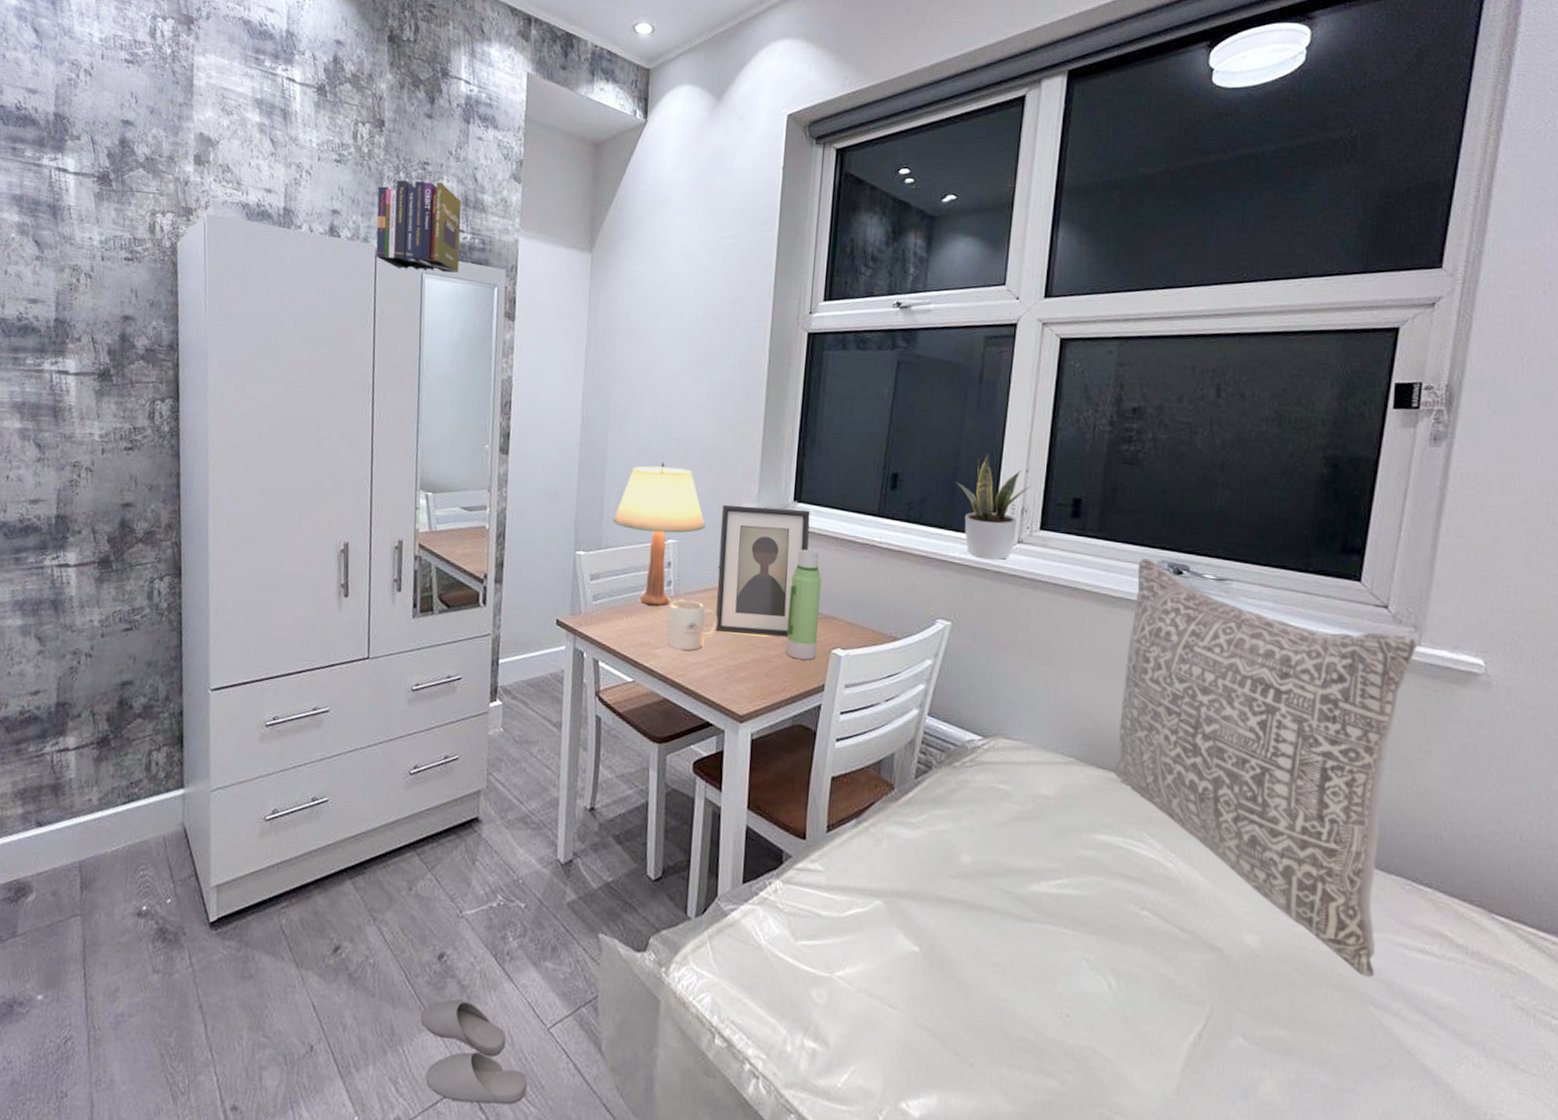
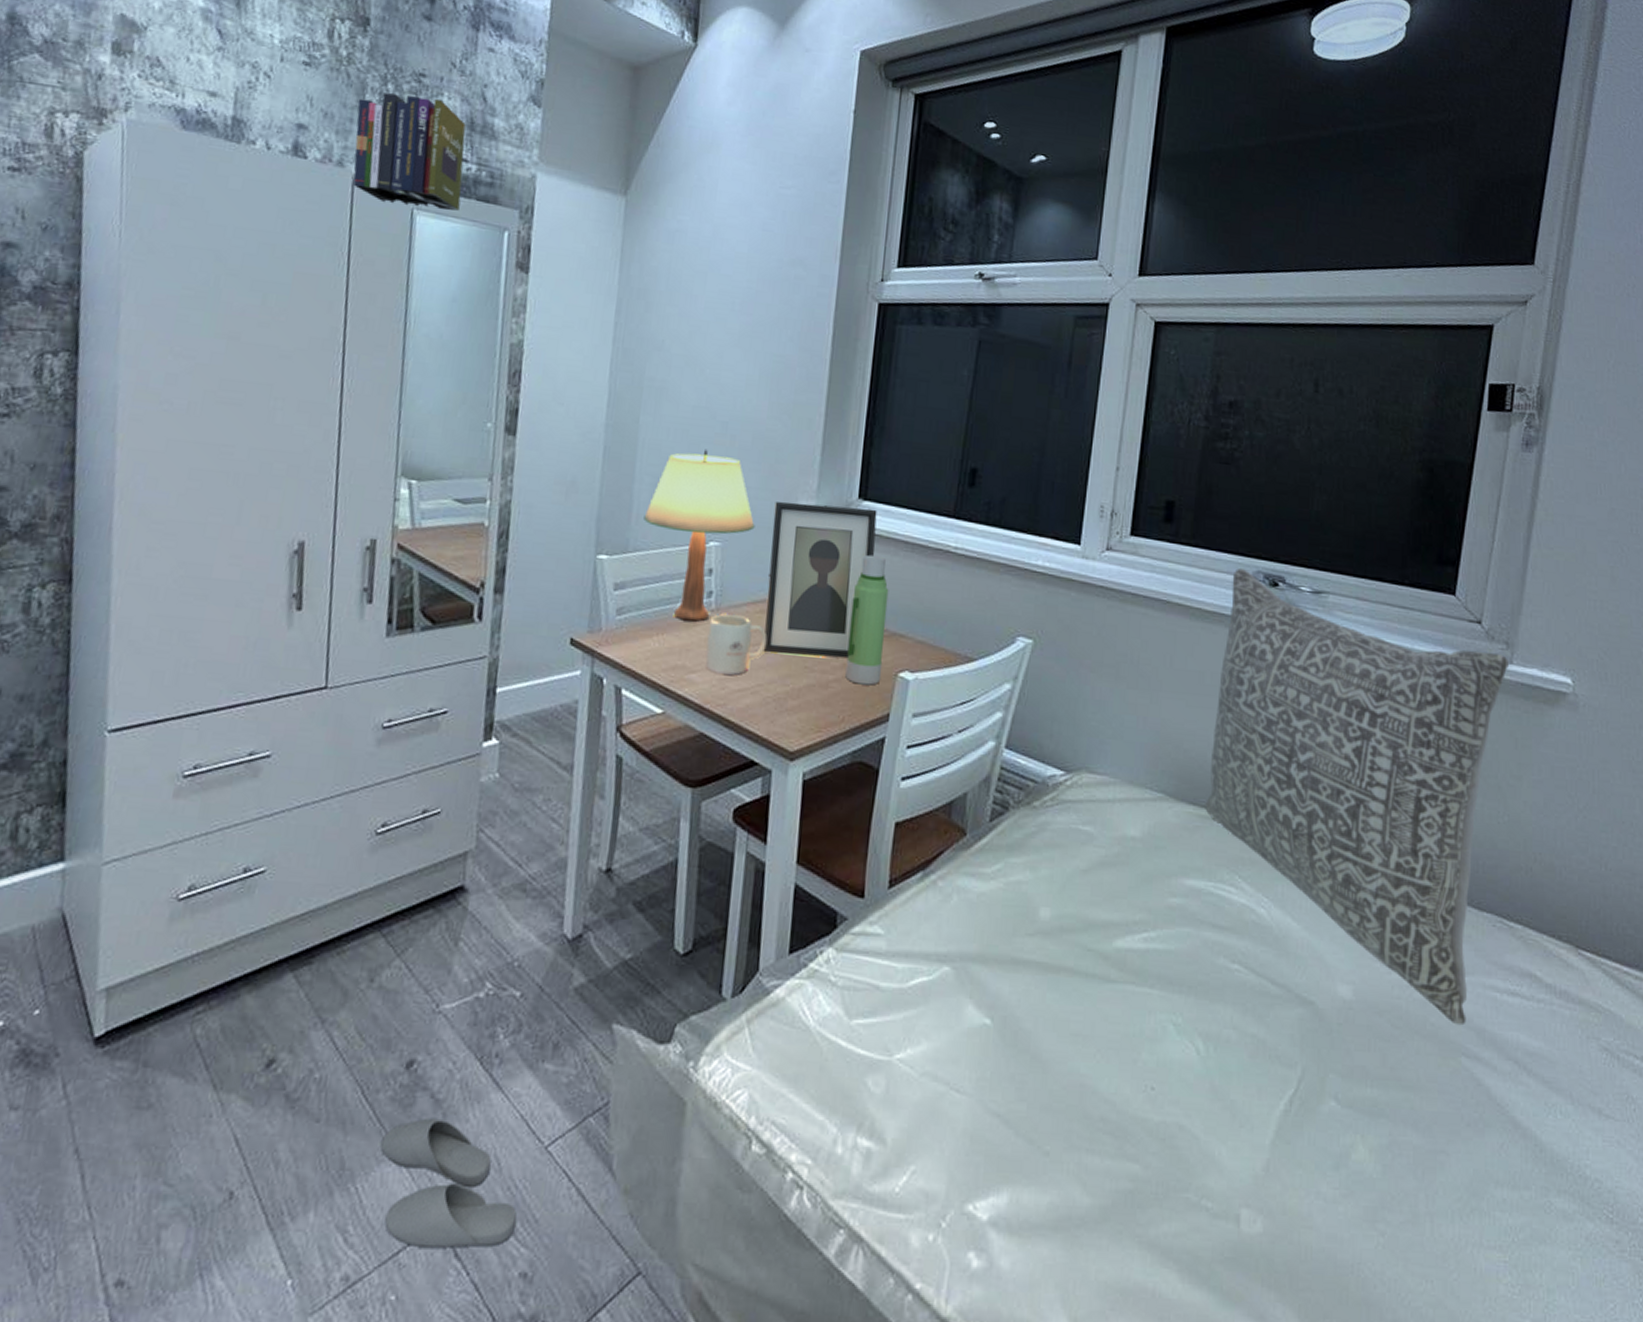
potted plant: present [955,453,1033,561] -> none [1040,448,1124,570]

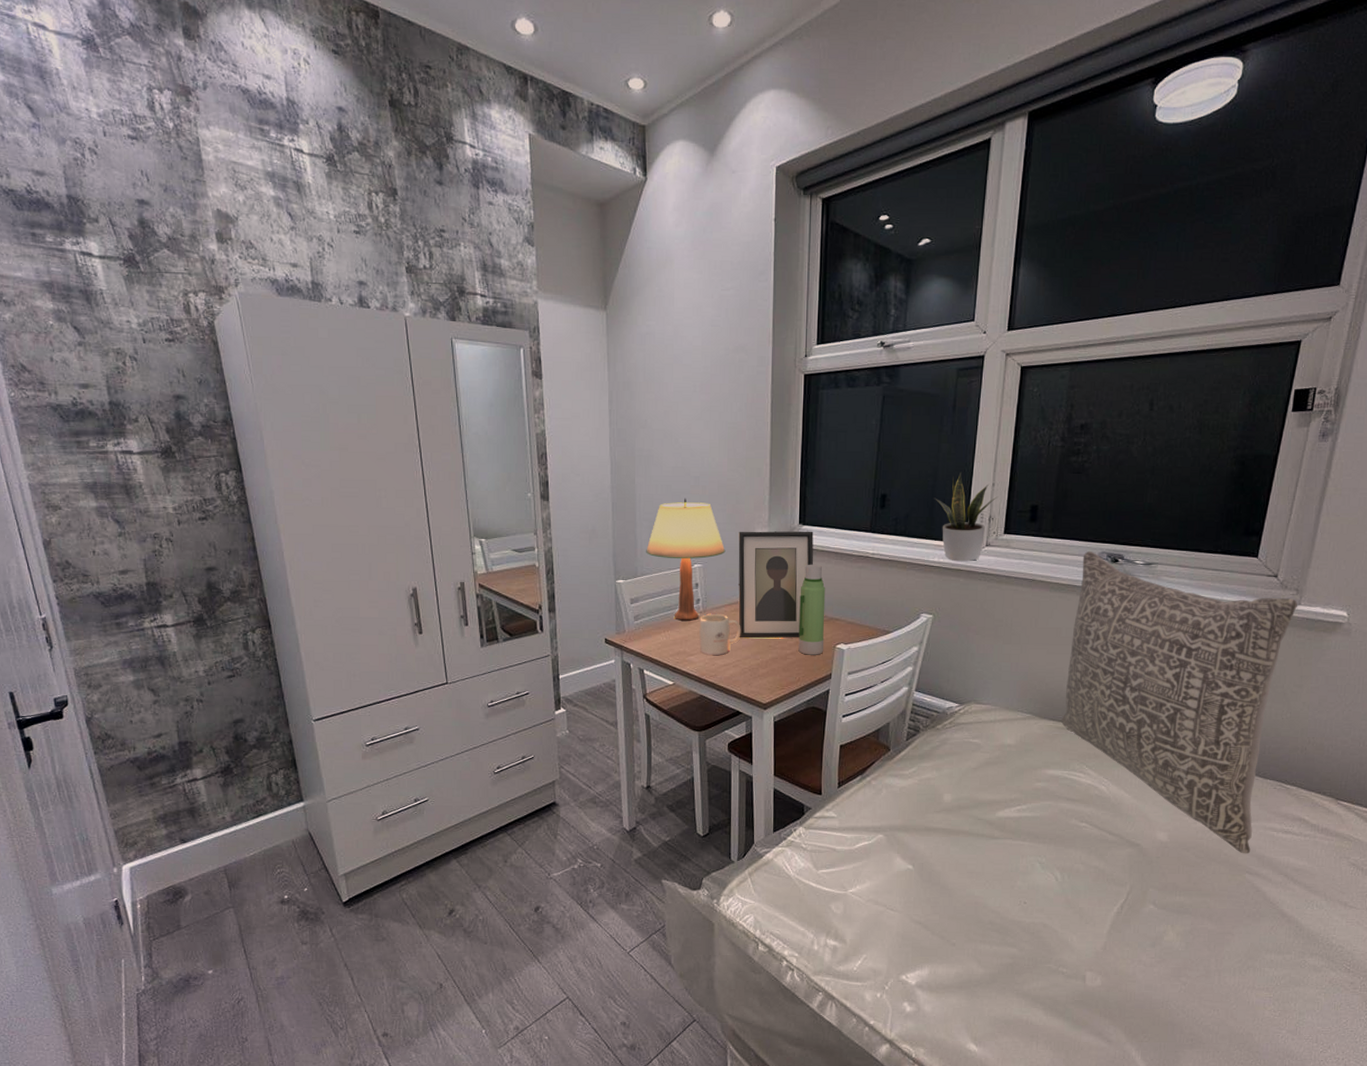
books: present [353,93,466,211] -> none [399,249,485,337]
slippers: present [380,1117,517,1249] -> none [526,939,615,1011]
potted plant: none [1040,448,1124,570] -> present [934,472,998,562]

